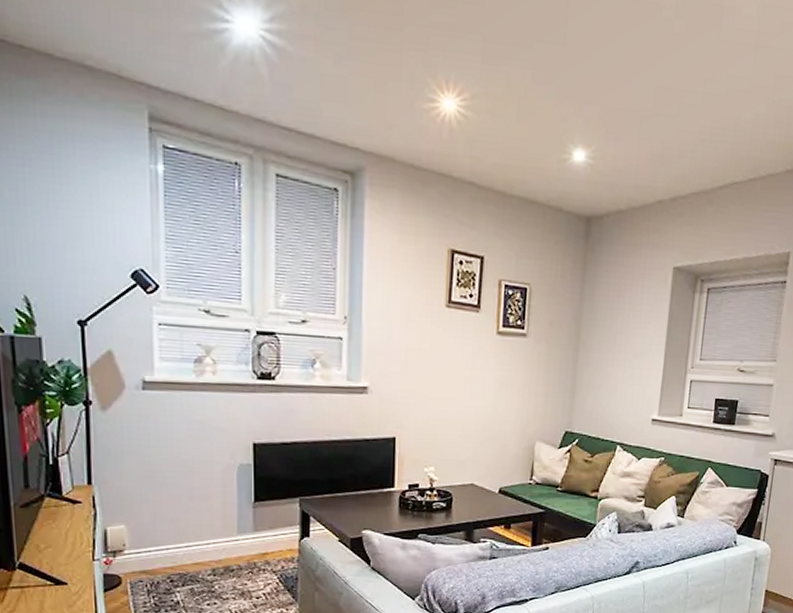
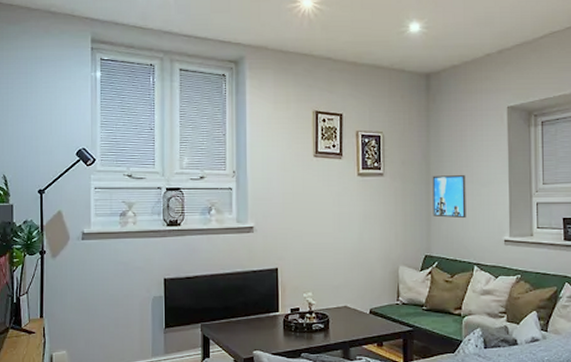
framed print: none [578,341,619,393] -> present [432,175,466,219]

